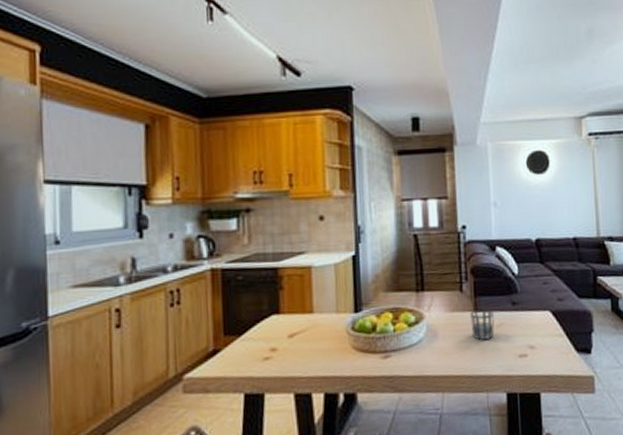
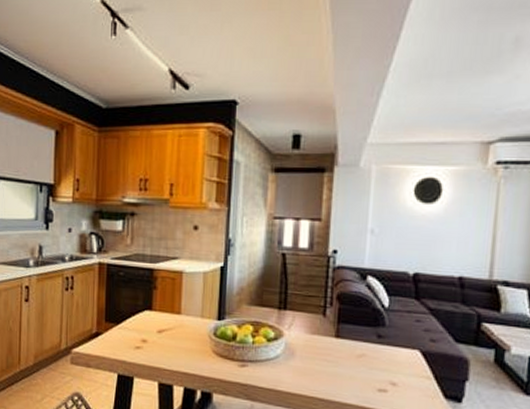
cup: present [469,309,495,340] -> none [330,336,356,368]

